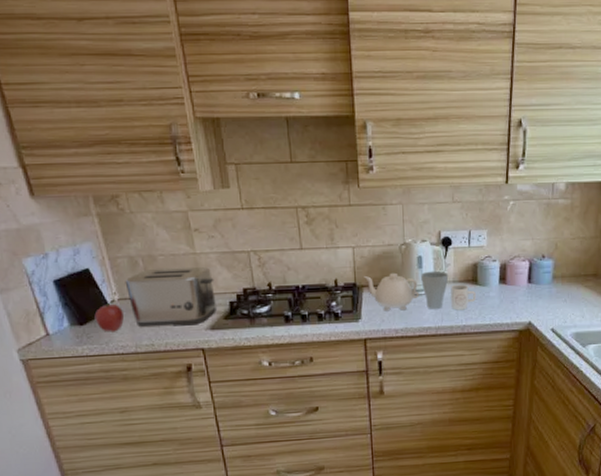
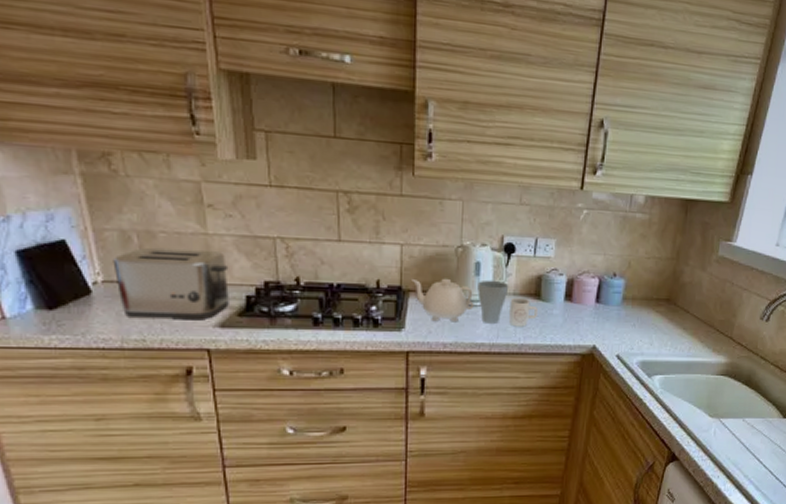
fruit: present [94,302,125,332] -> none [69,284,109,321]

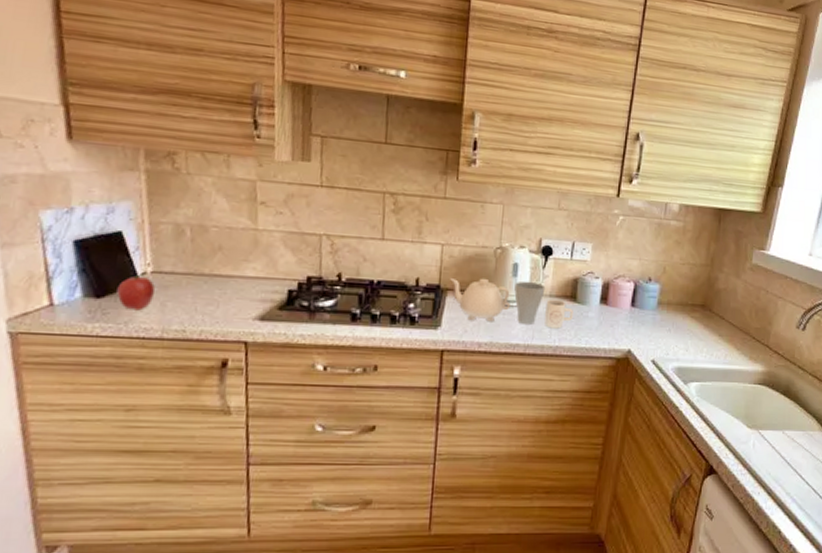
fruit: none [69,284,109,321] -> present [116,274,156,311]
toaster: present [113,247,229,321] -> none [164,240,274,313]

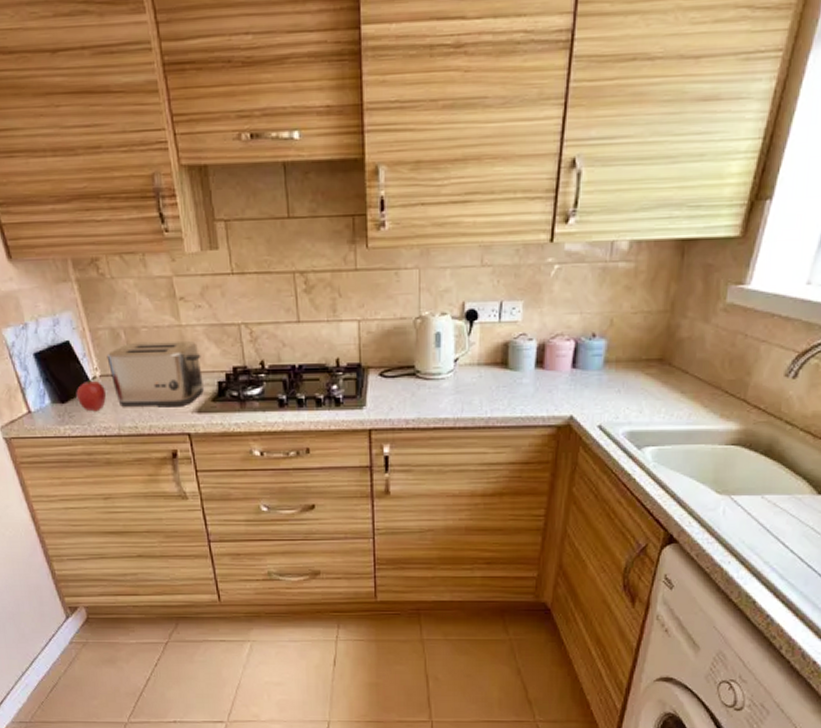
toaster: none [164,240,274,313] -> present [106,340,204,408]
teapot: present [450,277,511,322] -> none [370,352,436,398]
cup: present [514,281,546,326] -> none [439,350,473,398]
mug: present [543,299,573,329] -> none [473,367,505,399]

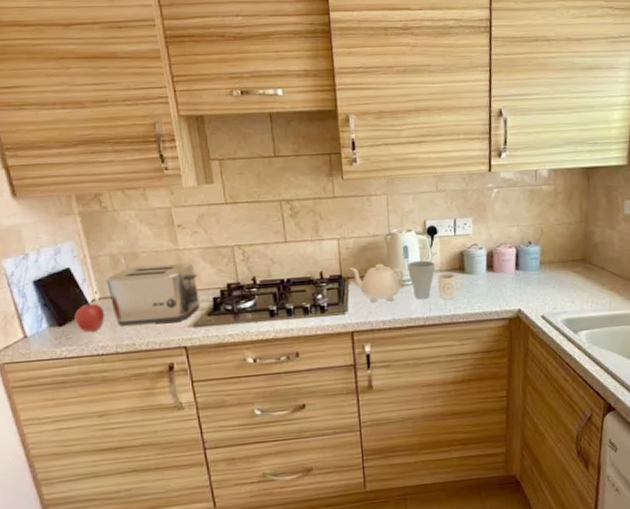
teapot: none [370,352,436,398] -> present [349,263,406,303]
cup: none [439,350,473,398] -> present [407,260,436,300]
mug: none [473,367,505,399] -> present [437,273,464,300]

